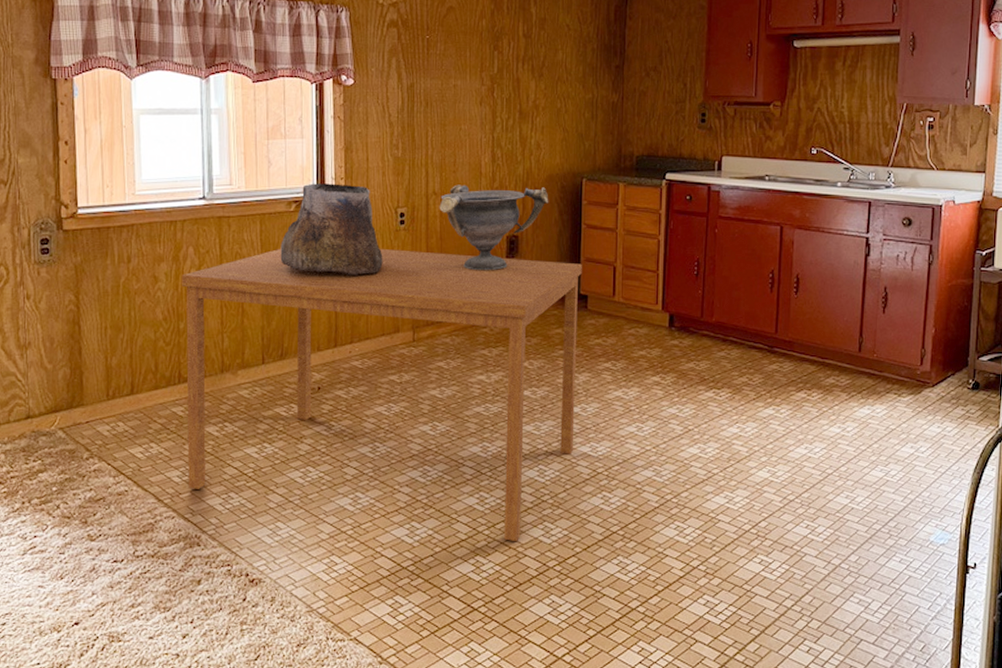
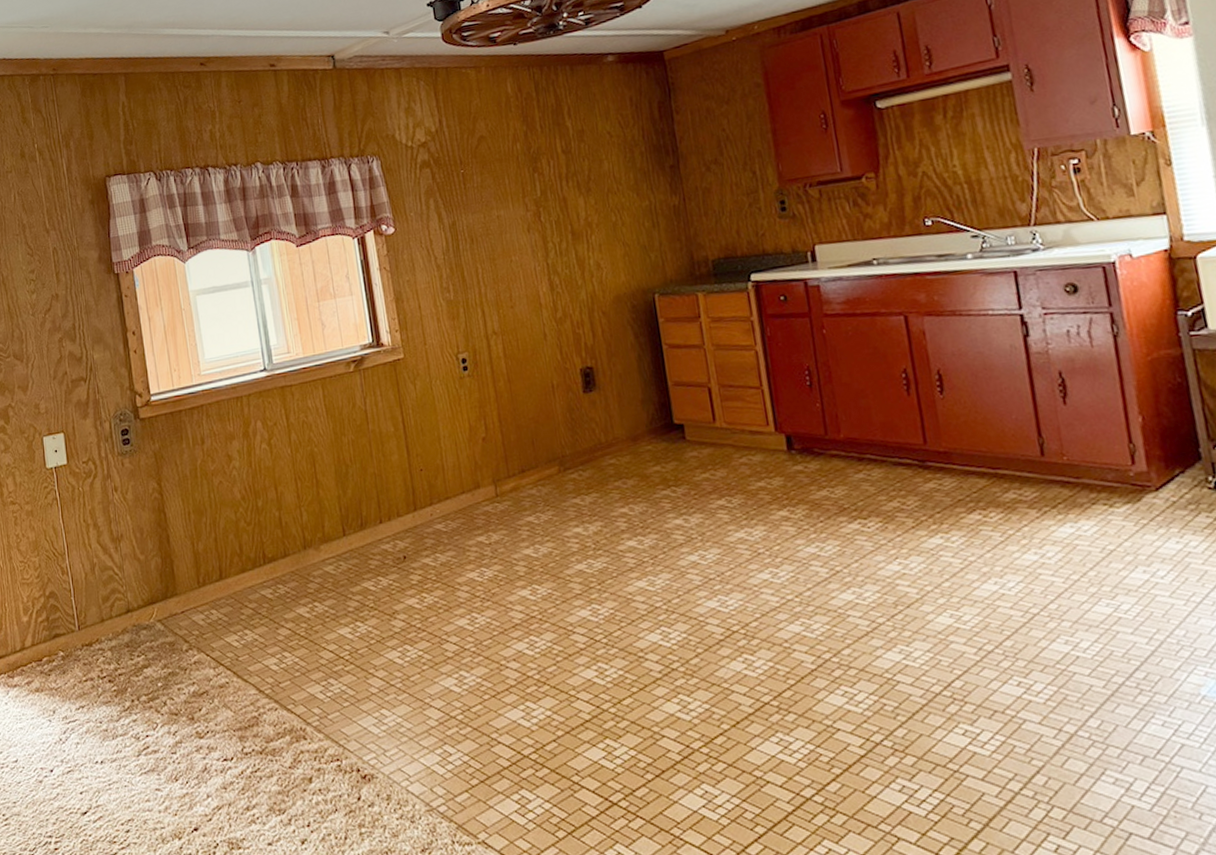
dining table: present [181,248,582,541] -> none [253,389,698,720]
vase: present [280,183,383,276] -> none [345,336,452,433]
decorative bowl: present [439,184,549,271] -> none [501,310,621,411]

